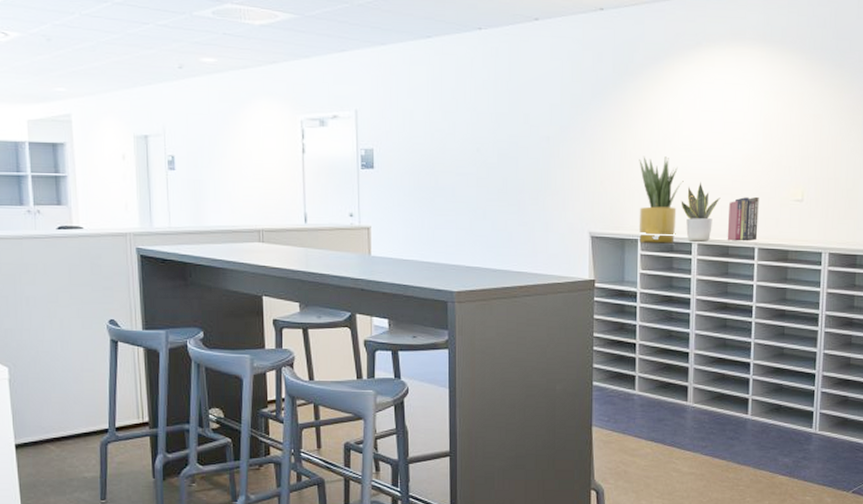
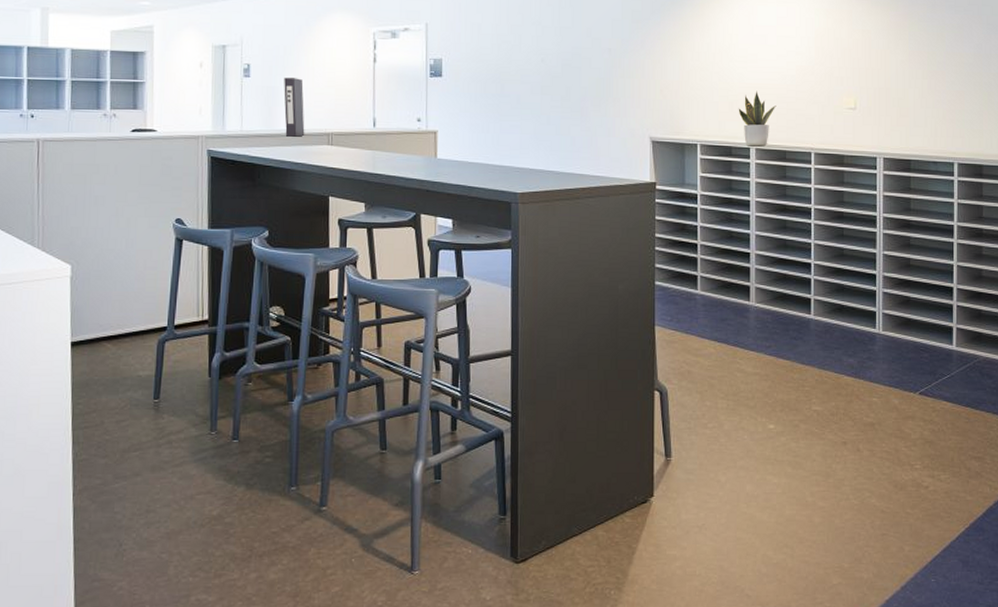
binder: none [210,170,235,234] -> present [284,77,305,137]
planter: present [638,156,682,245] -> none [697,66,739,149]
books: present [727,196,759,242] -> none [784,104,814,147]

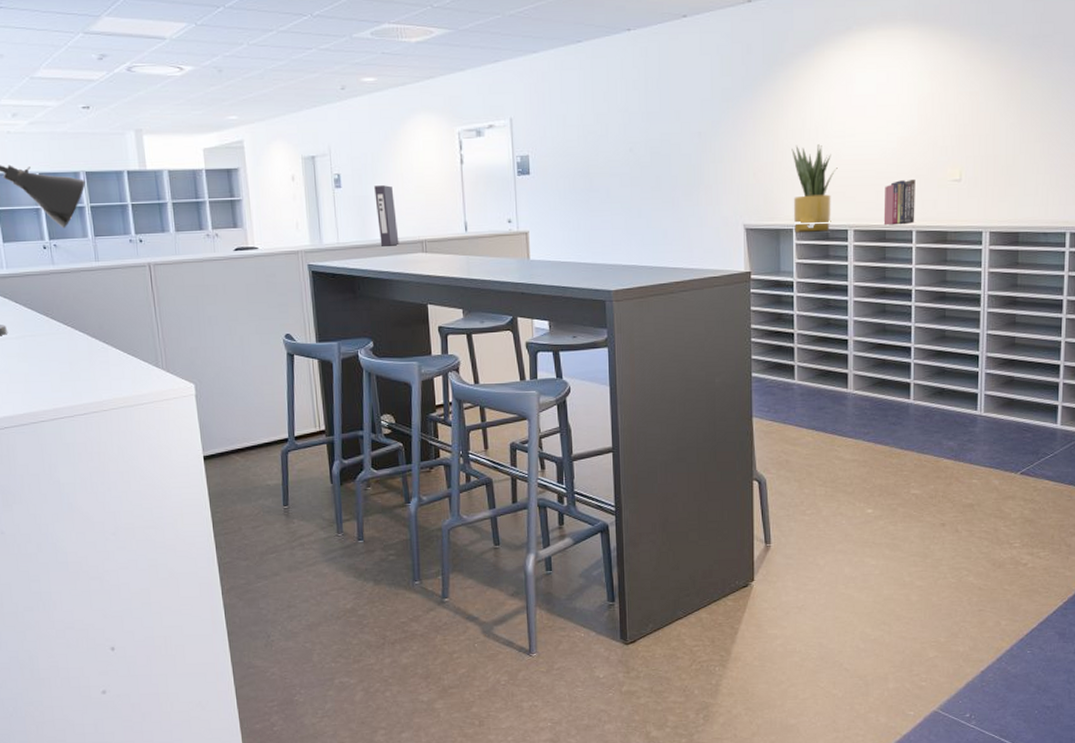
planter: none [697,66,739,149] -> present [791,144,836,234]
potted plant: present [738,90,777,147] -> none [835,167,876,228]
books: none [784,104,814,147] -> present [883,179,916,226]

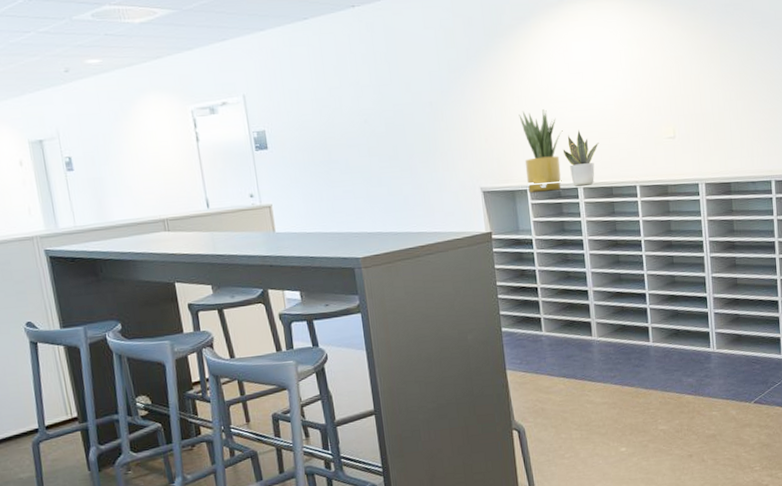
binder: present [374,185,399,246] -> none [108,166,140,227]
potted plant: none [835,167,876,228] -> present [562,129,599,186]
books: present [883,179,916,226] -> none [608,138,638,182]

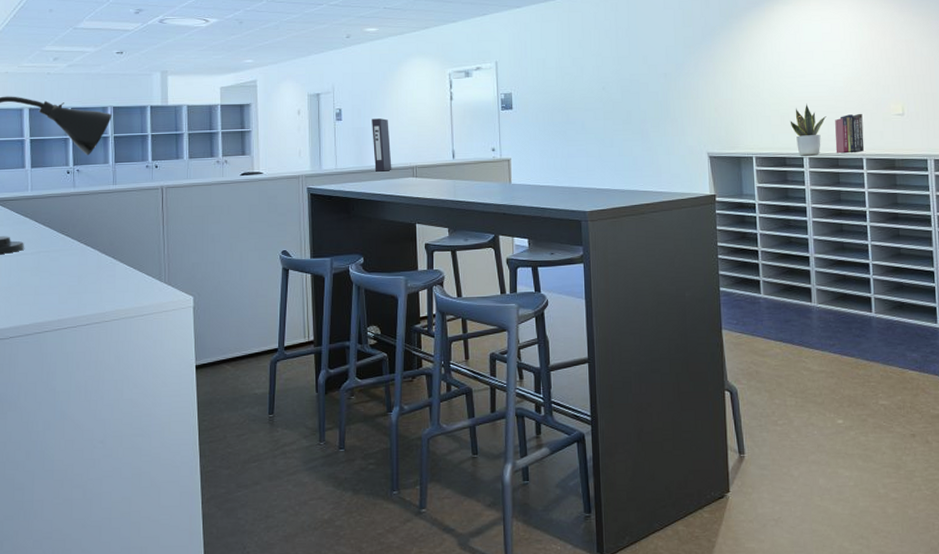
binder: none [108,166,140,227] -> present [372,118,392,172]
planter: present [519,109,562,194] -> none [748,84,790,161]
books: none [608,138,638,182] -> present [835,113,865,154]

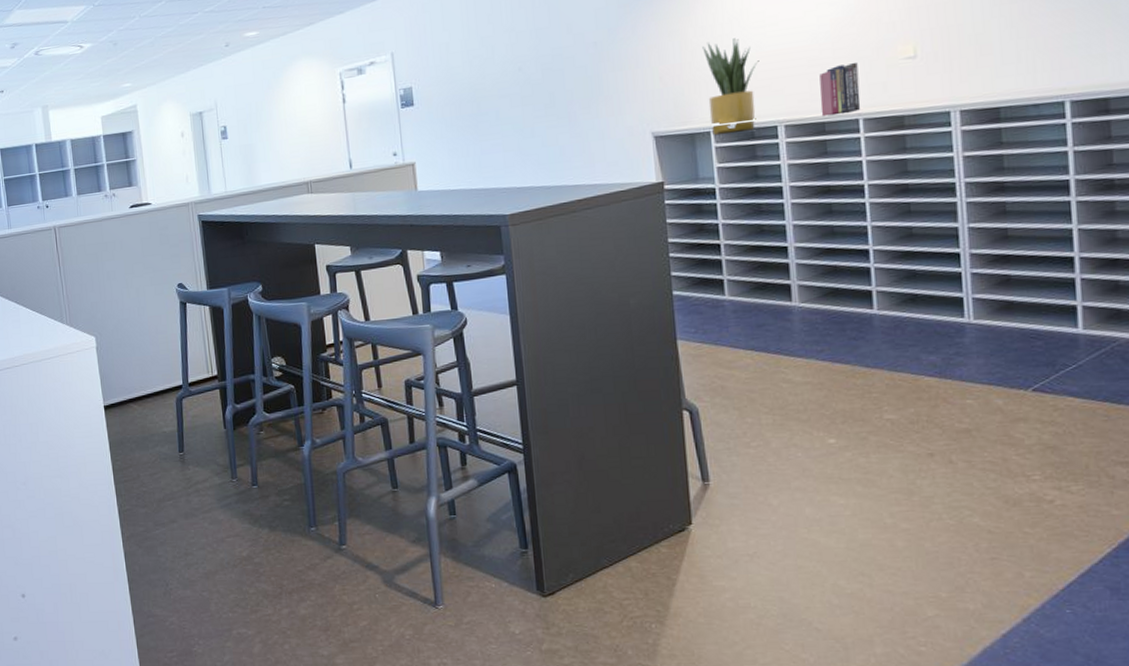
binder: present [372,118,392,172] -> none [259,131,285,191]
planter: none [748,84,790,161] -> present [702,38,758,136]
potted plant: present [790,103,827,156] -> none [758,57,808,125]

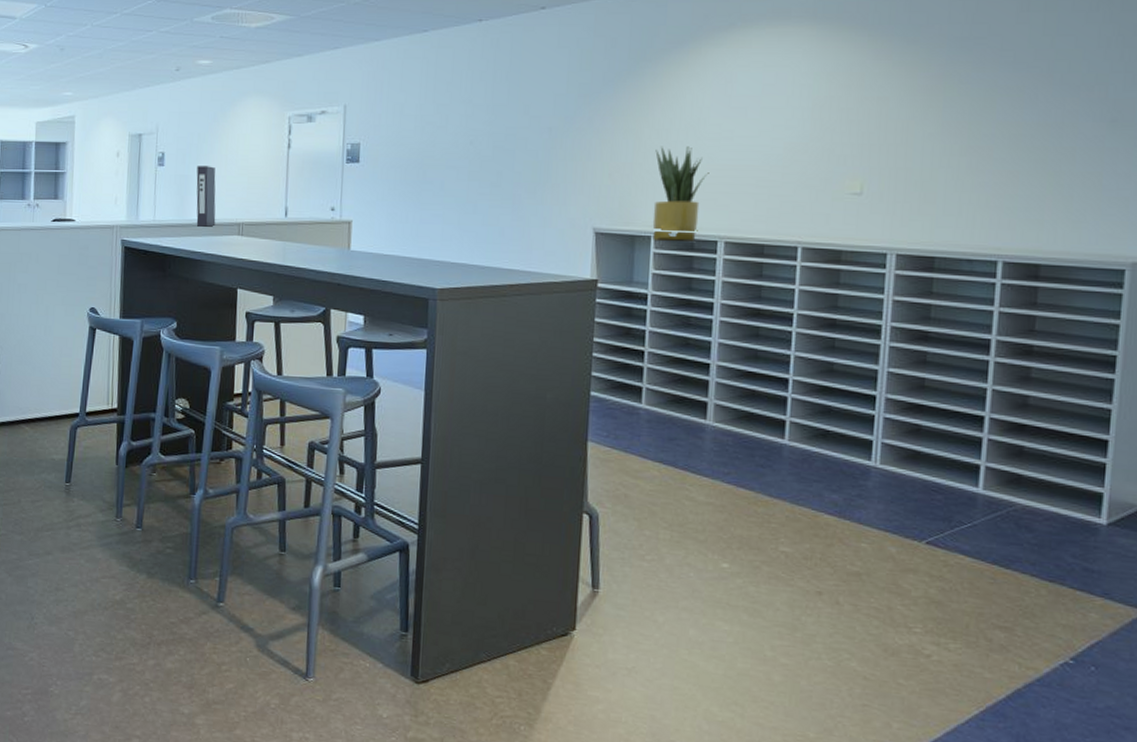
binder: none [259,131,285,191] -> present [196,166,216,227]
books: present [819,62,861,117] -> none [762,189,804,240]

